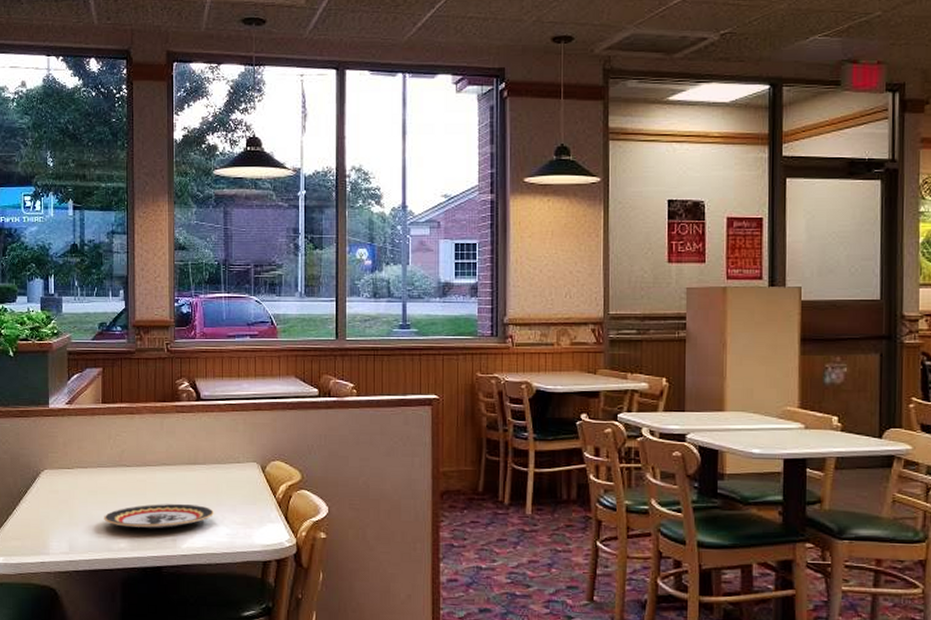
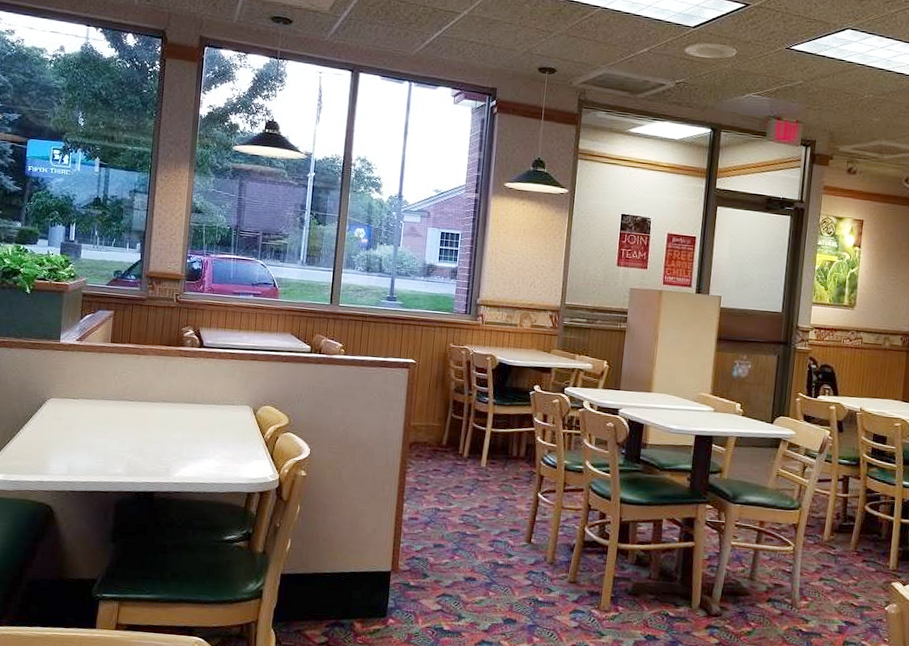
plate: present [104,504,214,529] -> none [103,436,206,458]

